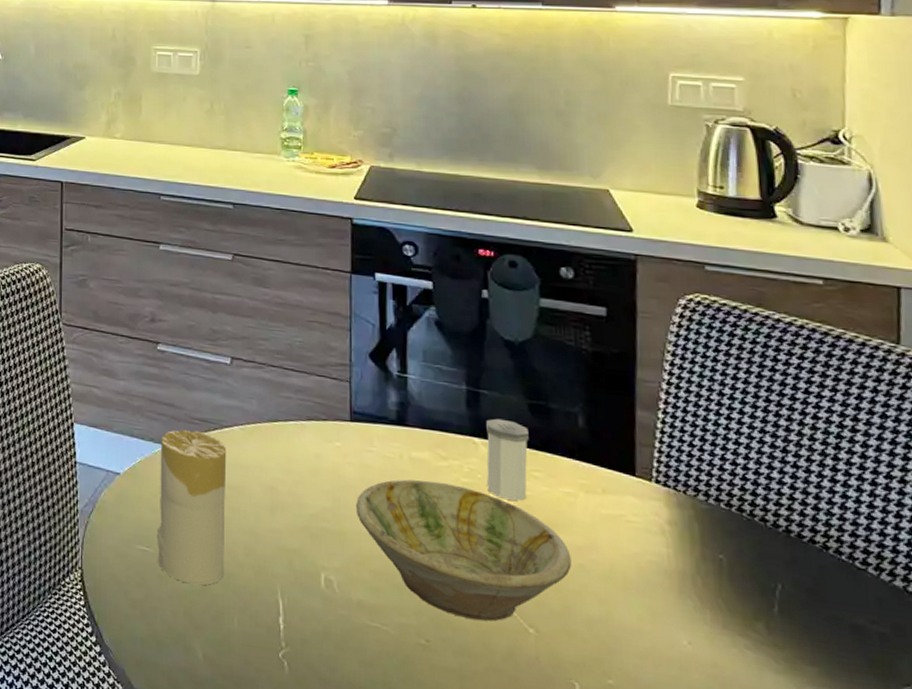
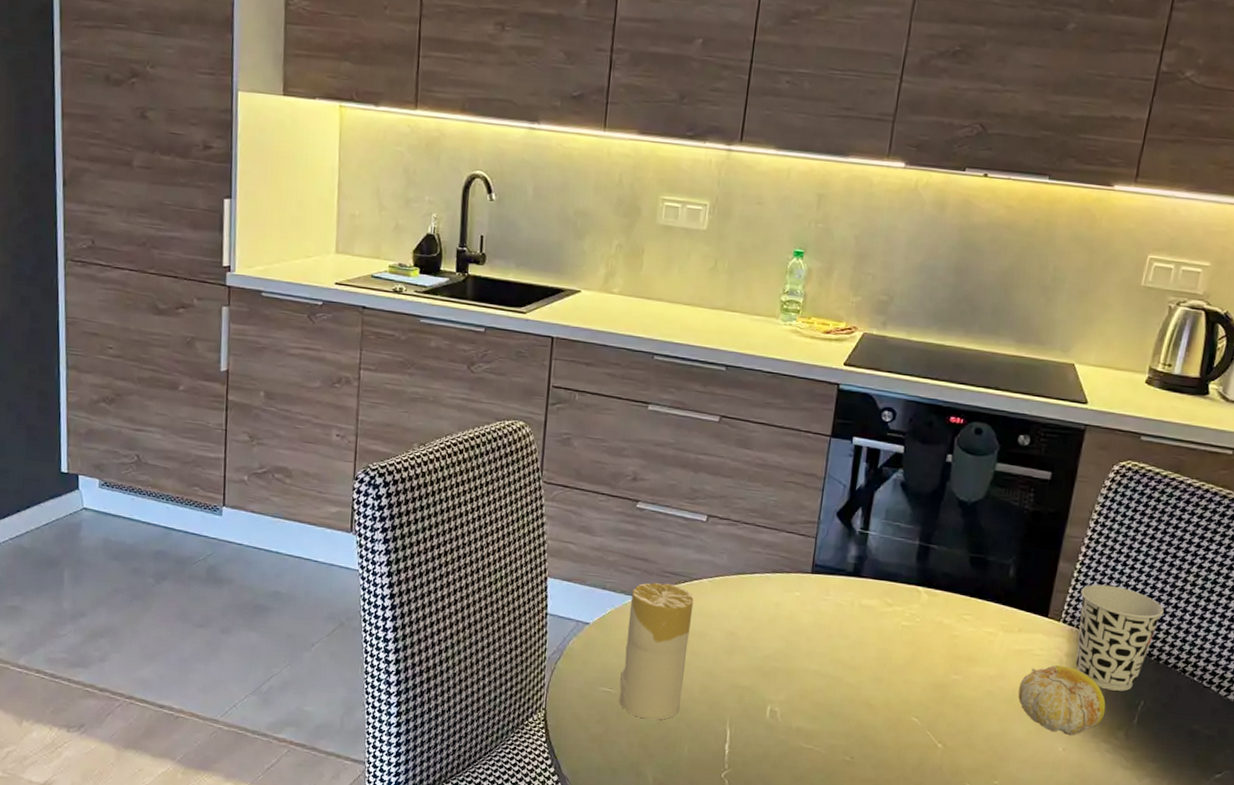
bowl: present [355,479,572,622] -> none [805,623,983,740]
salt shaker: present [486,418,529,502] -> none [923,569,967,641]
fruit: none [616,534,734,625] -> present [1018,664,1106,735]
cup: none [670,437,781,571] -> present [1075,584,1164,691]

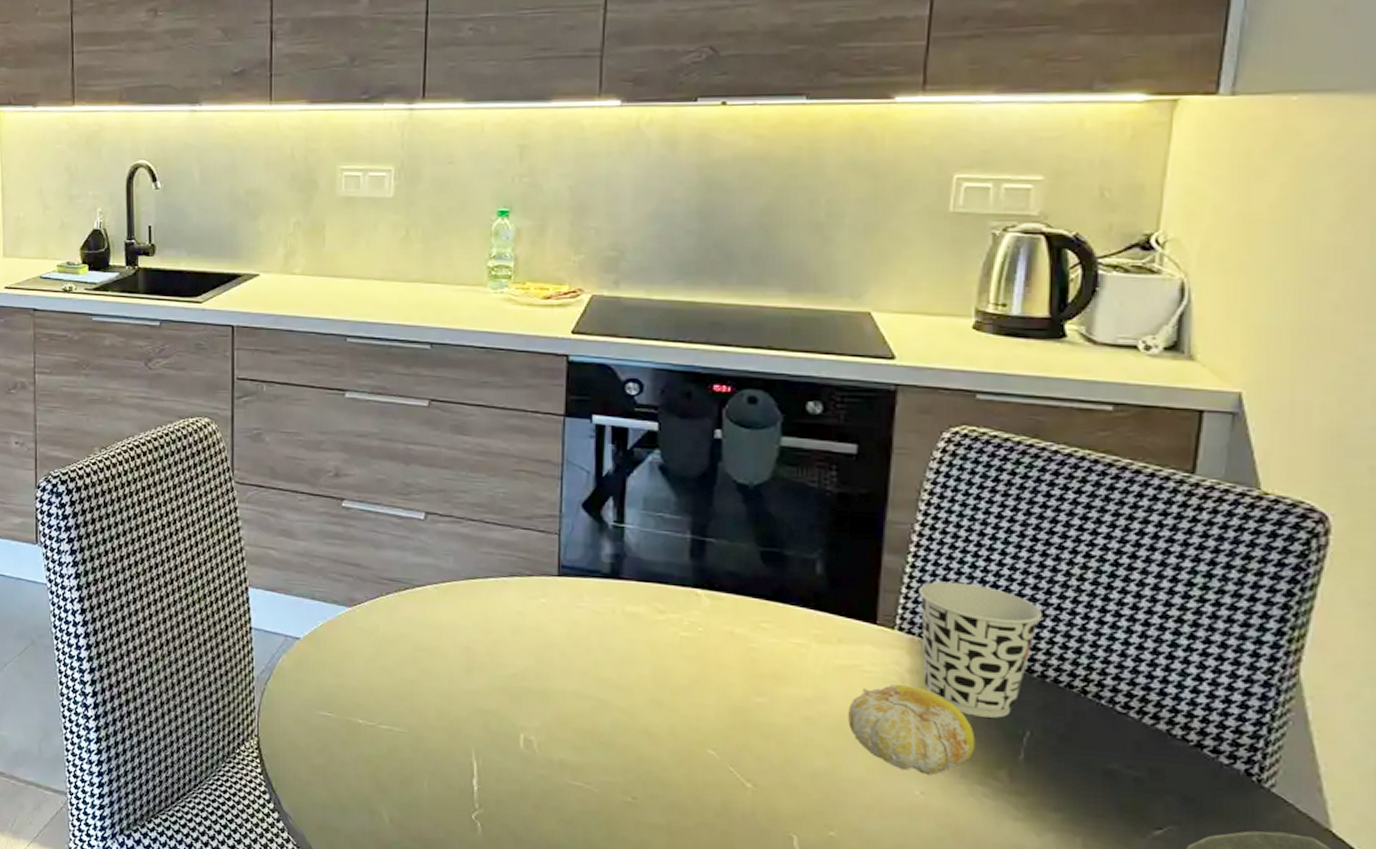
candle: present [619,583,694,720] -> none [340,591,419,750]

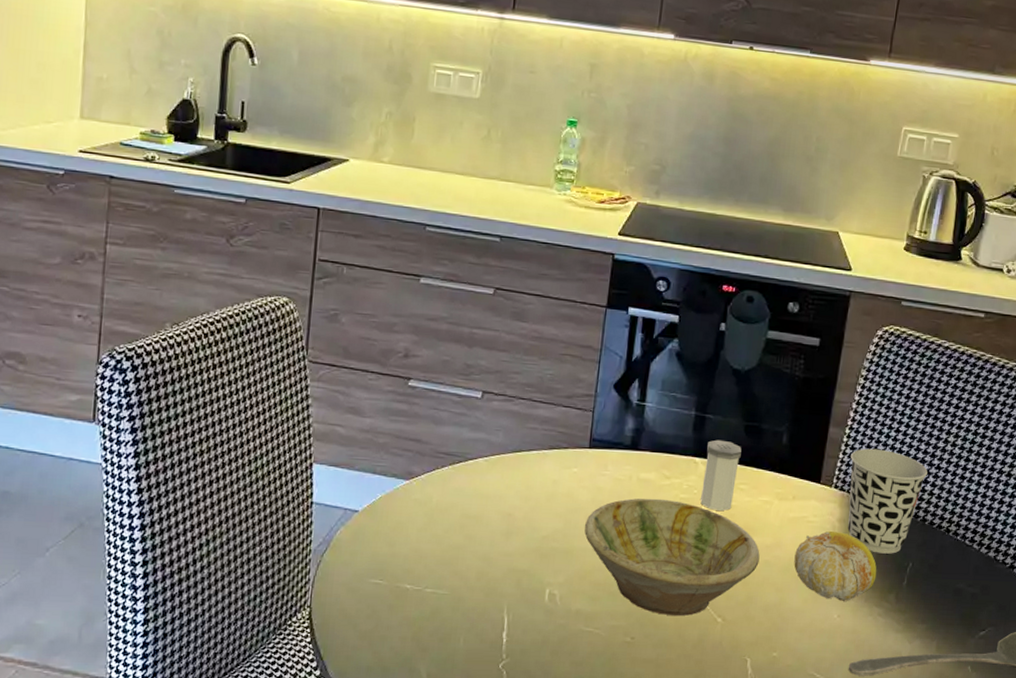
bowl: none [560,635,798,777] -> present [584,498,760,616]
salt shaker: none [709,568,759,655] -> present [700,439,742,512]

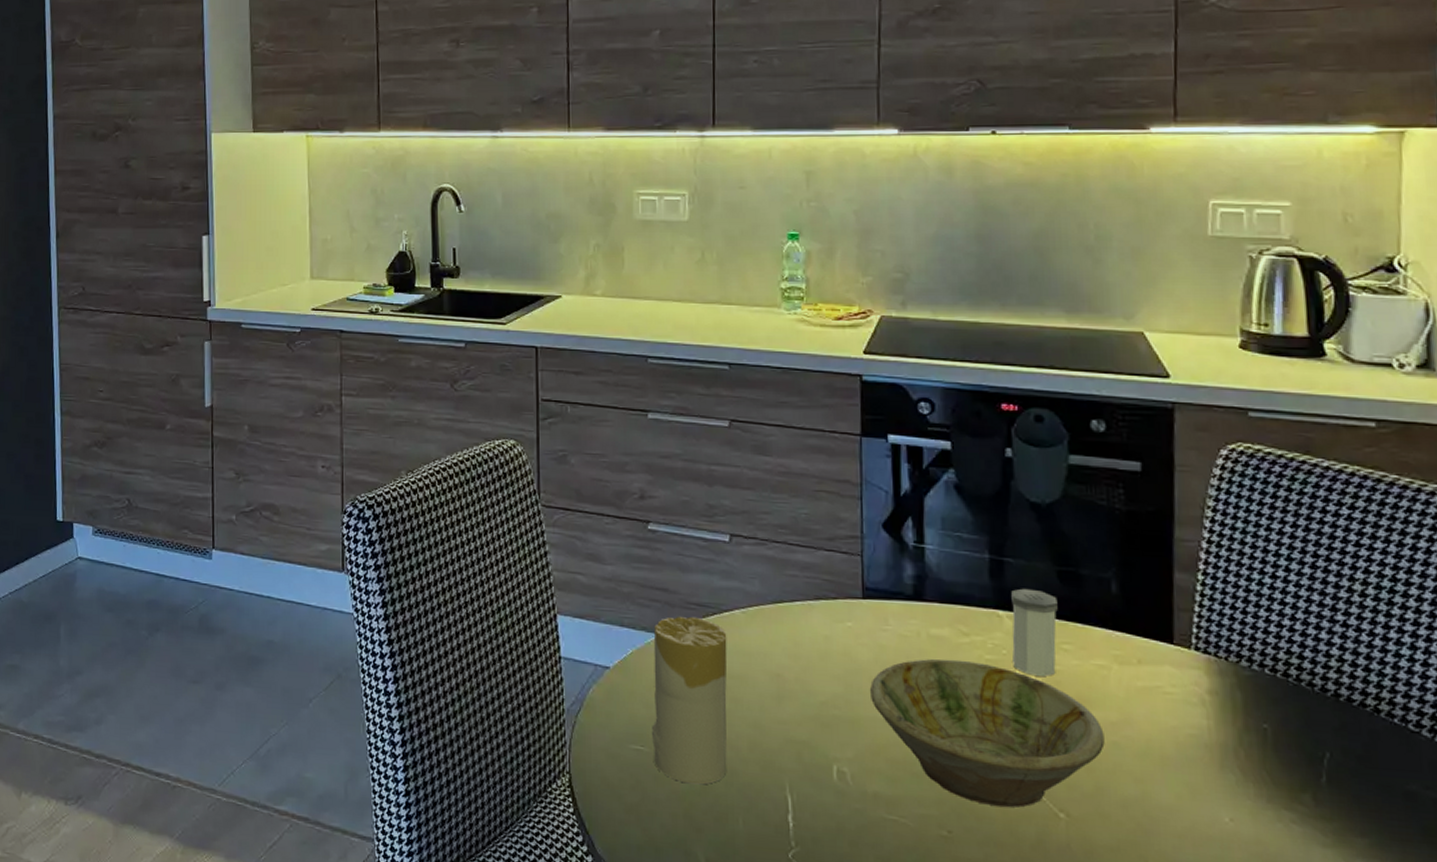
candle: none [390,464,469,611] -> present [652,616,728,785]
fruit: present [794,530,877,601] -> none [1153,705,1279,800]
cup: present [847,448,928,554] -> none [1211,599,1330,739]

